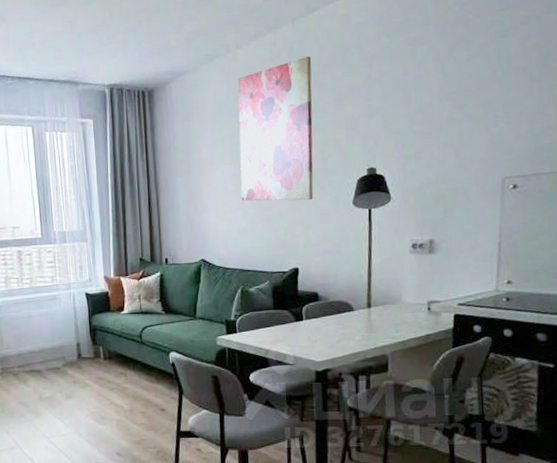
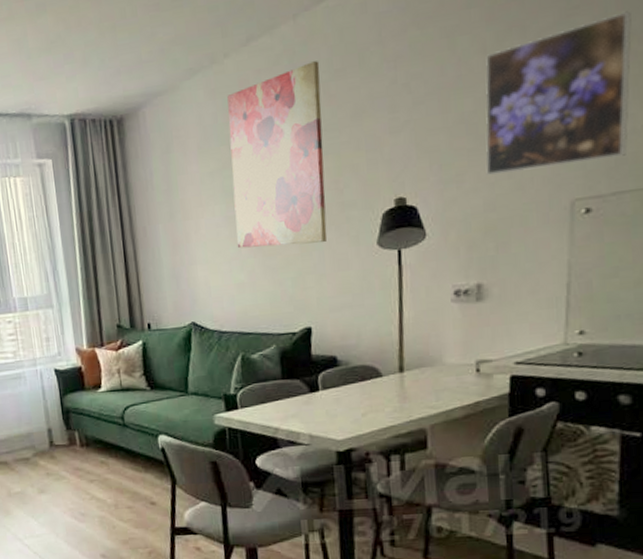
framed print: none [437,36,548,154] -> present [485,11,632,175]

